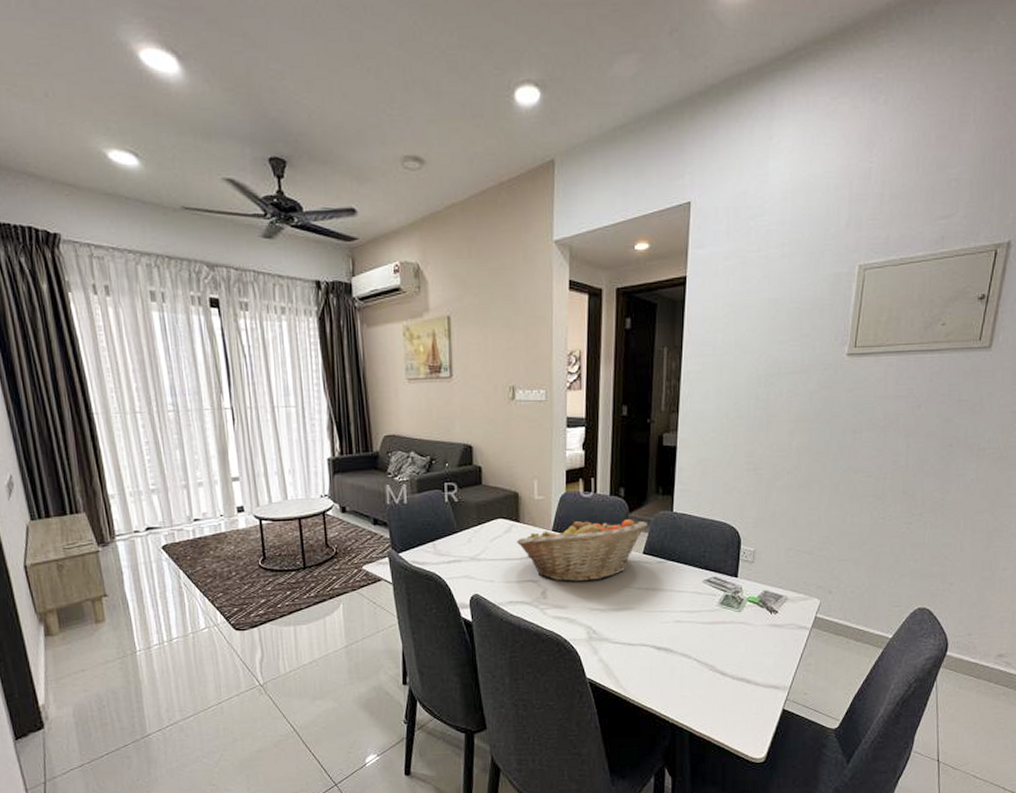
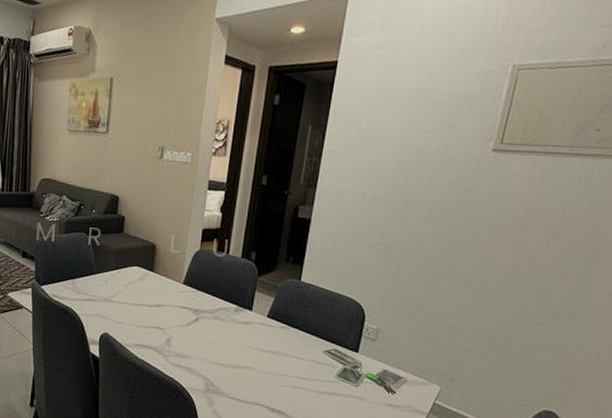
fruit basket: present [516,519,648,582] -> none [148,275,275,336]

